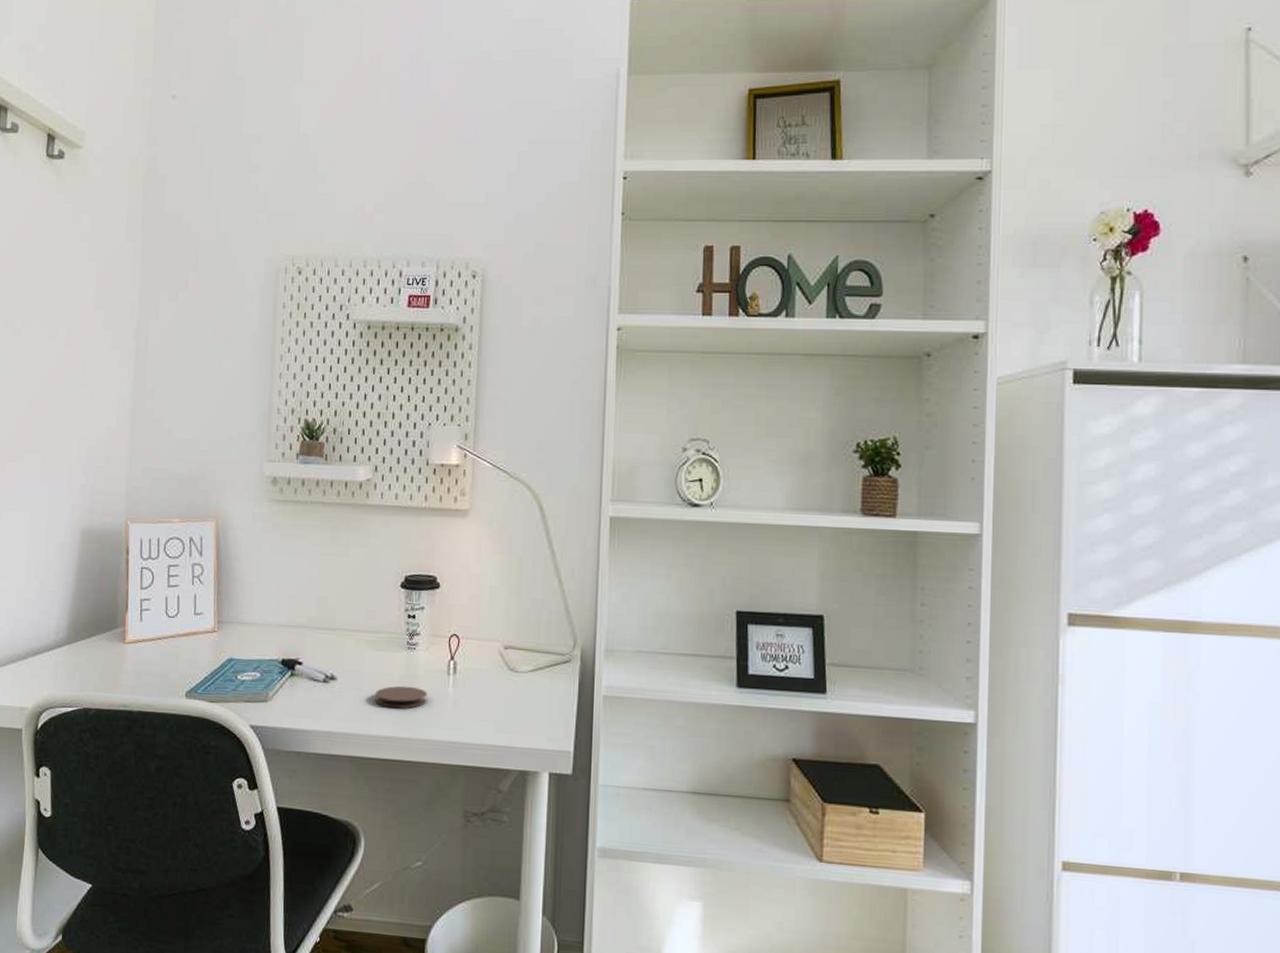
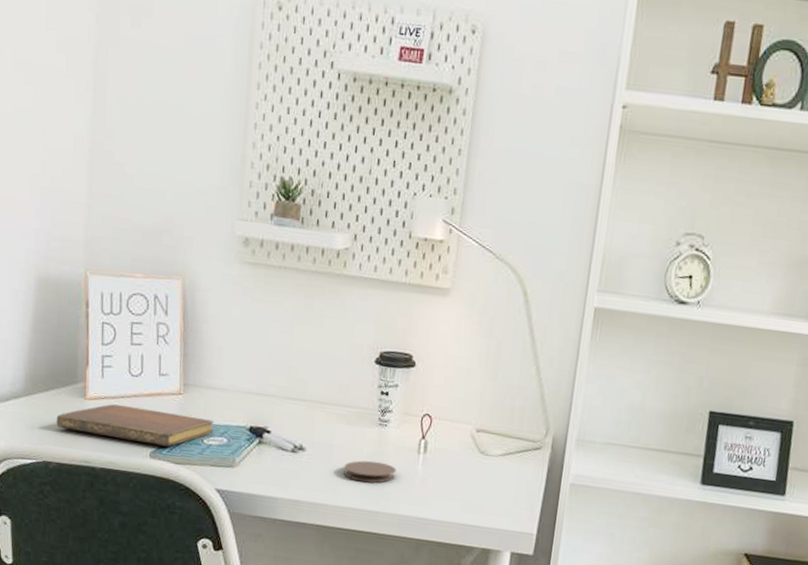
notebook: none [97,646,247,685] -> present [56,404,214,447]

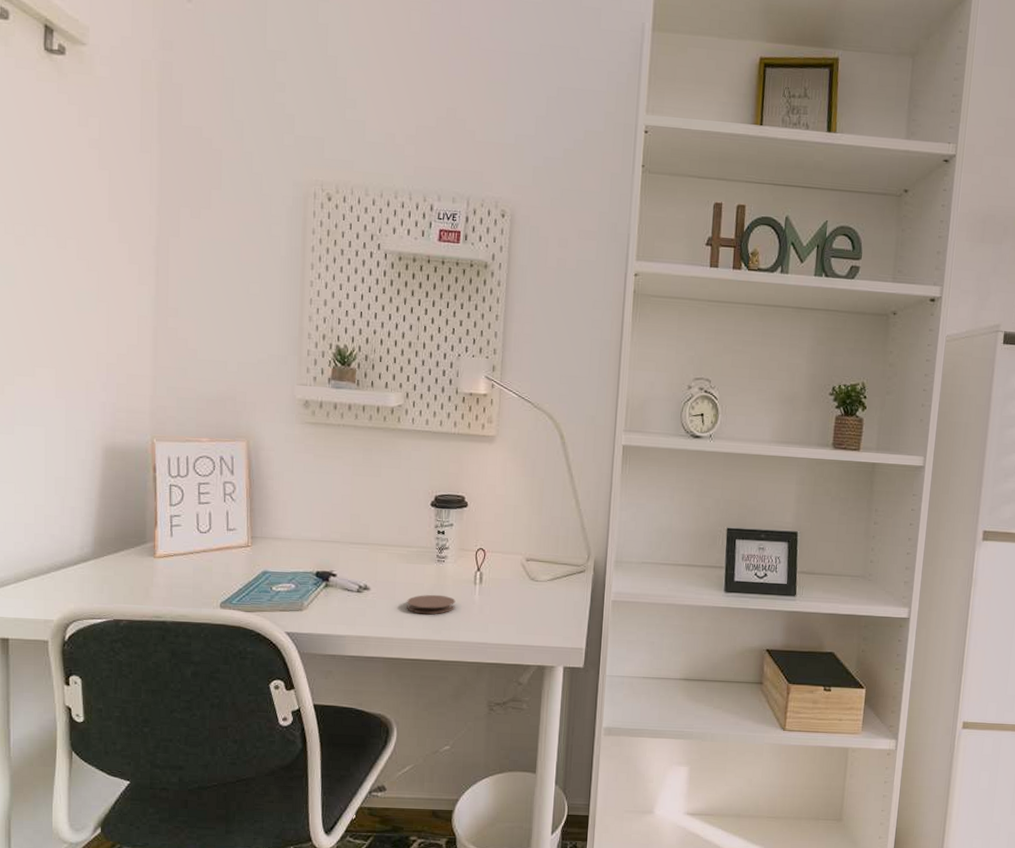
notebook: present [56,404,214,447] -> none [126,560,282,597]

